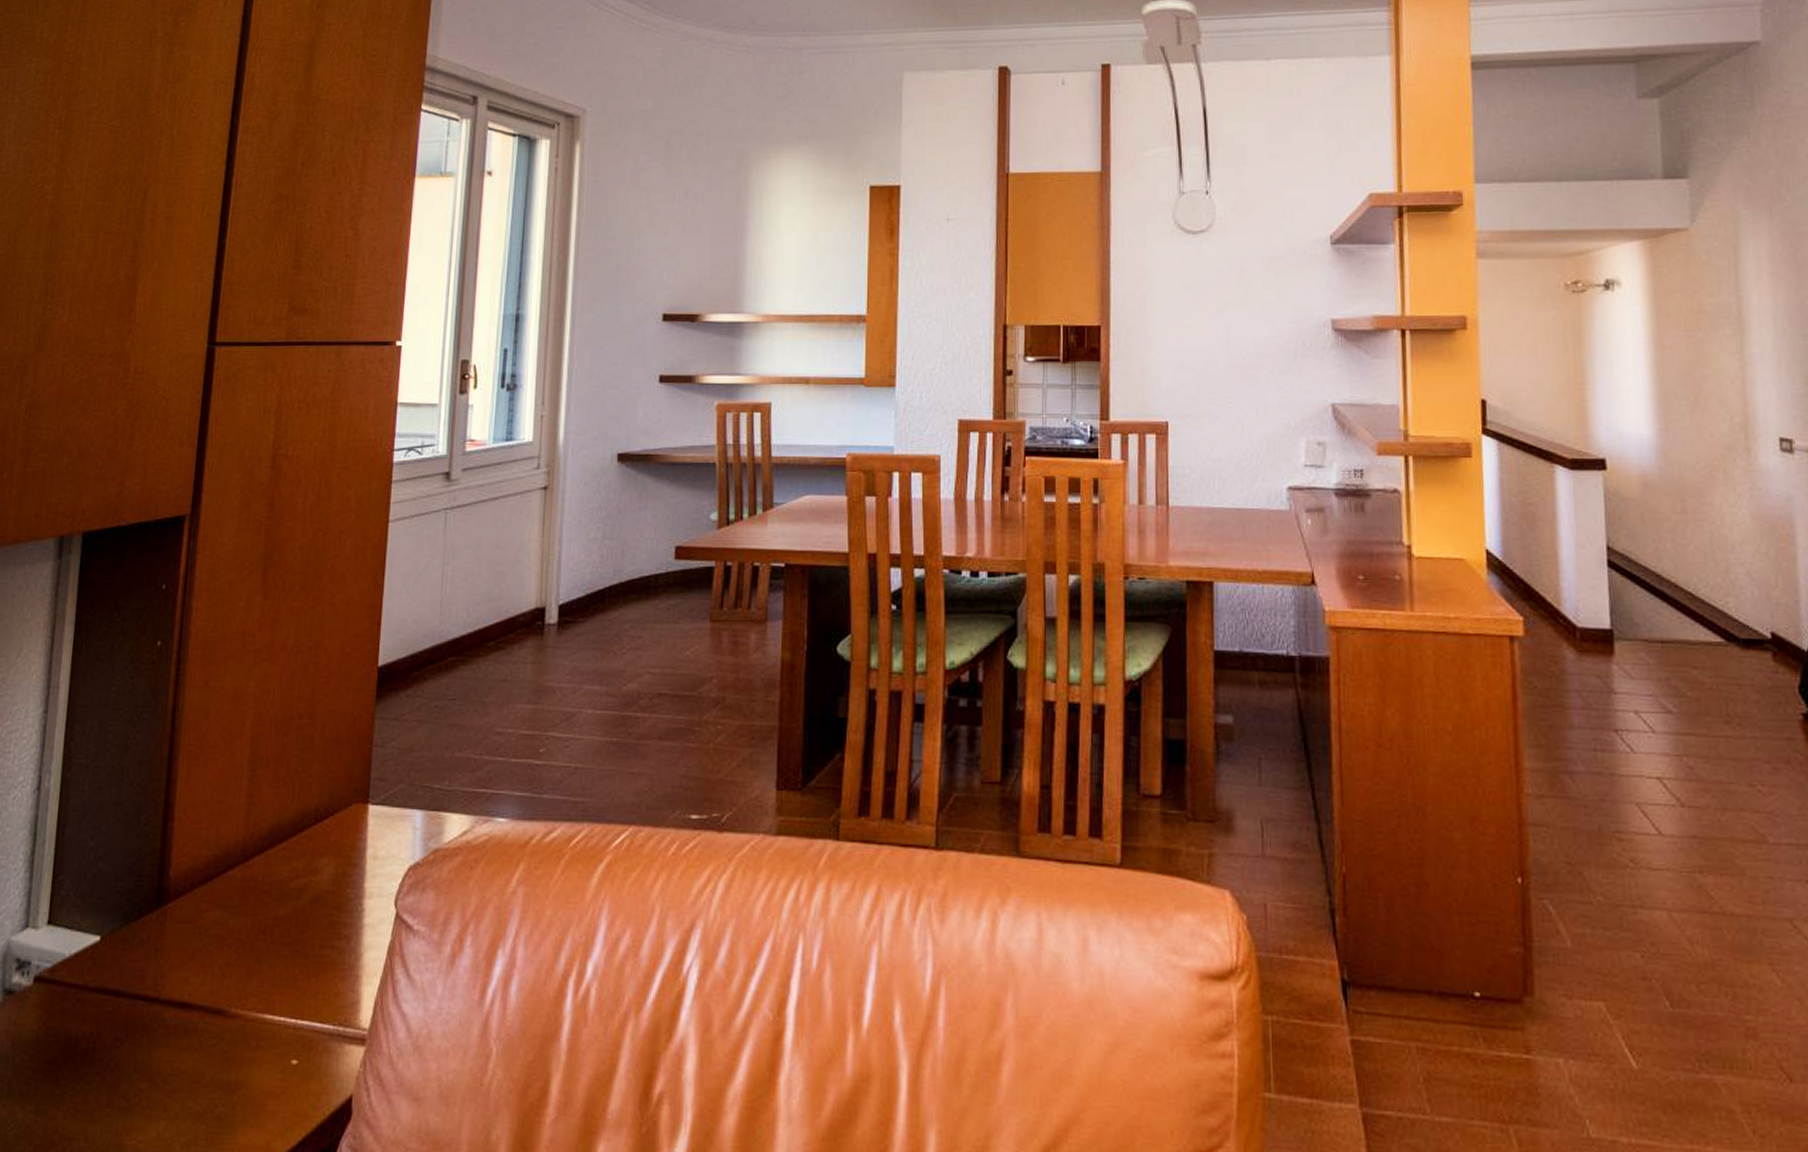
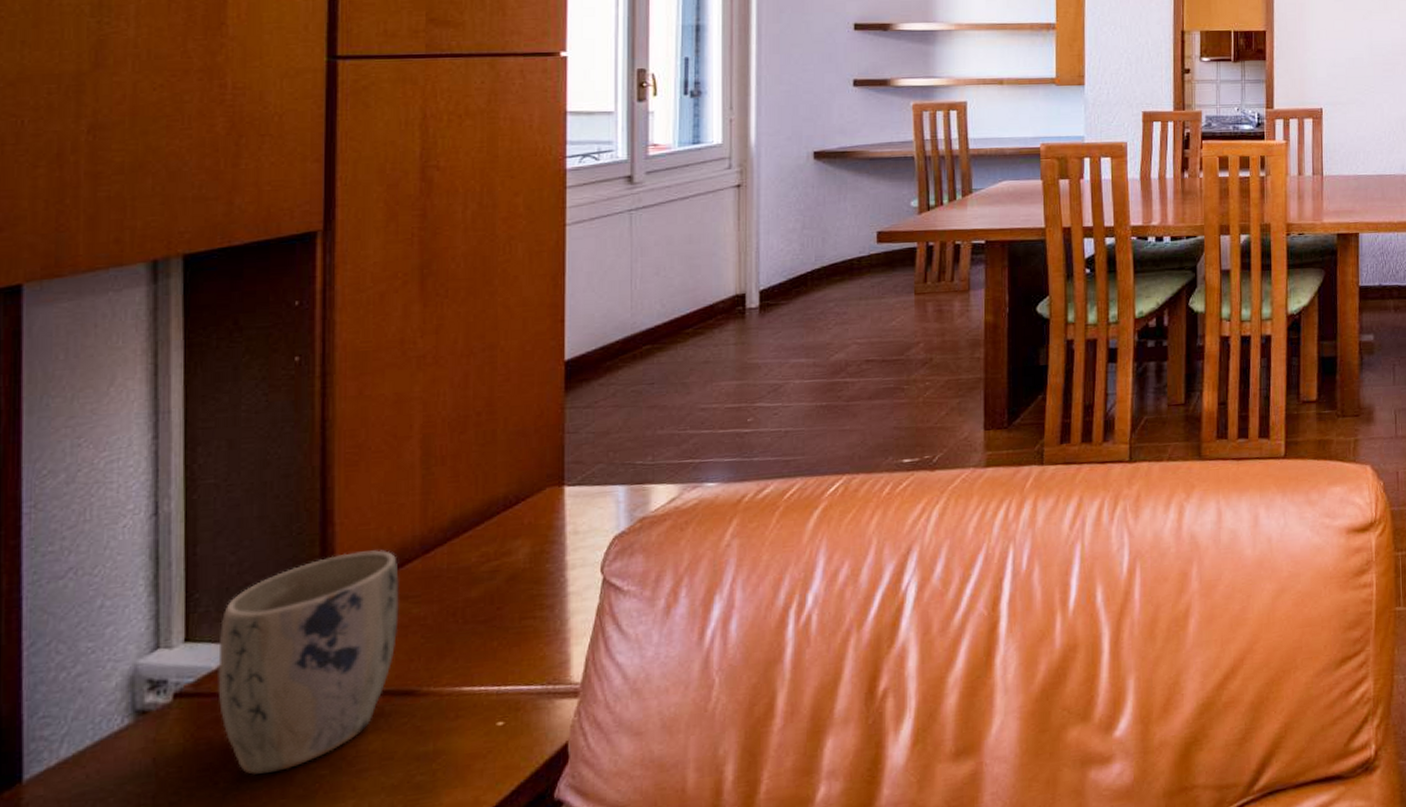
plant pot: none [68,851,222,1078] -> present [218,549,399,775]

